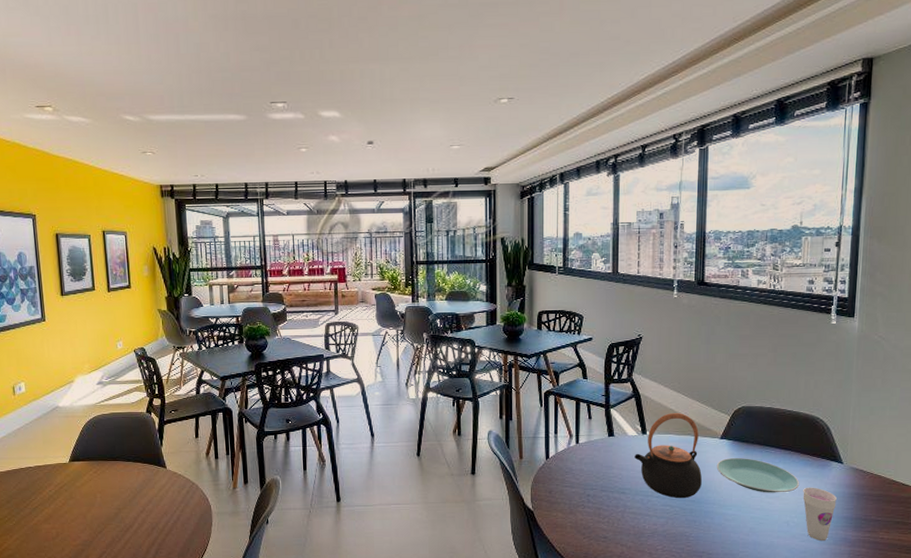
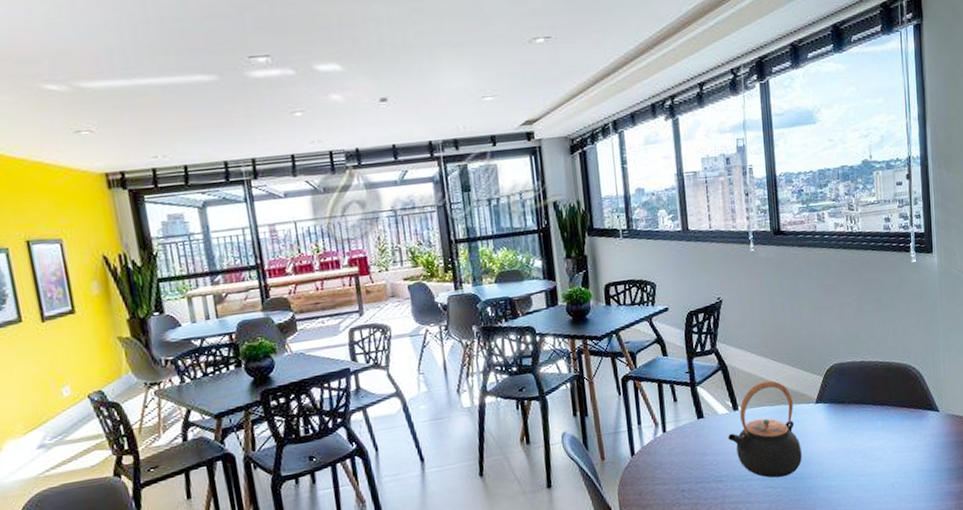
plate: present [716,457,800,493] -> none [814,420,900,456]
cup: present [802,487,837,542] -> none [904,441,938,500]

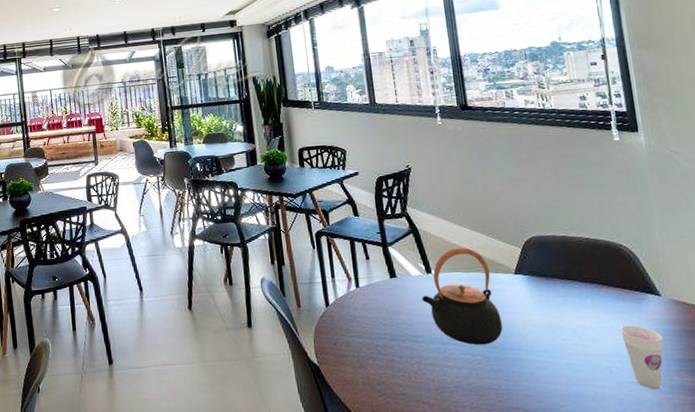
cup: none [904,441,938,500] -> present [620,325,664,390]

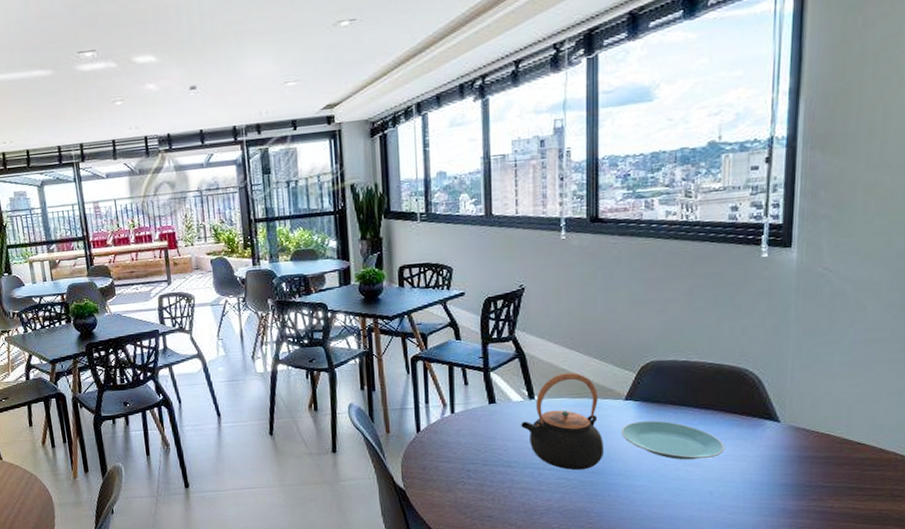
plate: none [515,294,616,335] -> present [621,420,725,460]
cup: present [620,325,664,390] -> none [729,451,772,513]

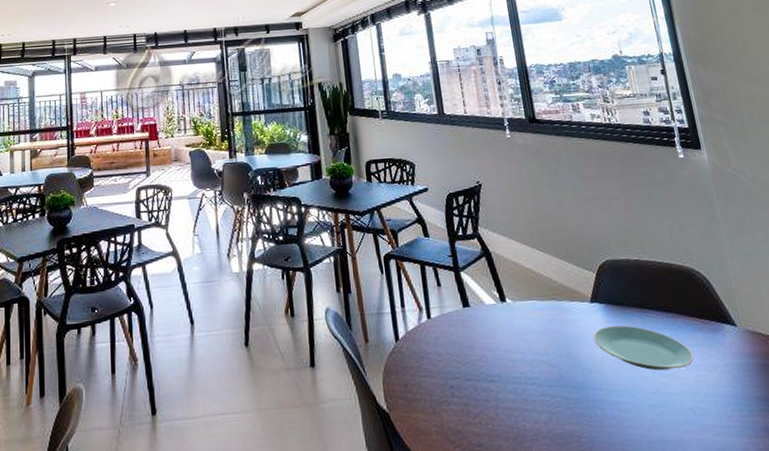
teapot: present [521,373,603,471] -> none [497,272,582,385]

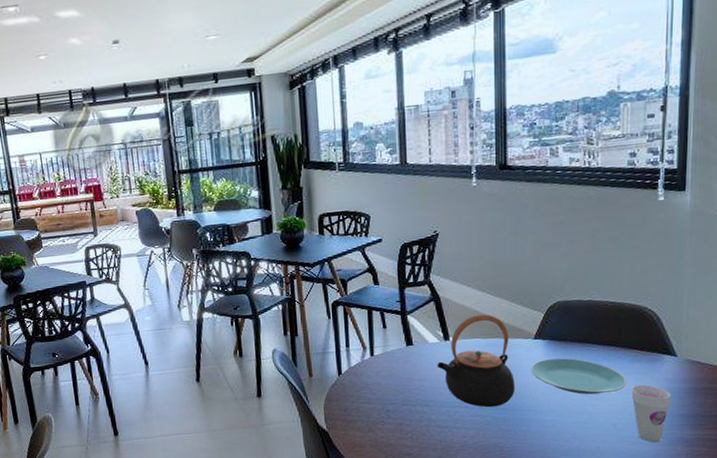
teapot: none [497,272,582,385] -> present [437,314,515,408]
cup: none [699,359,746,434] -> present [631,384,671,443]

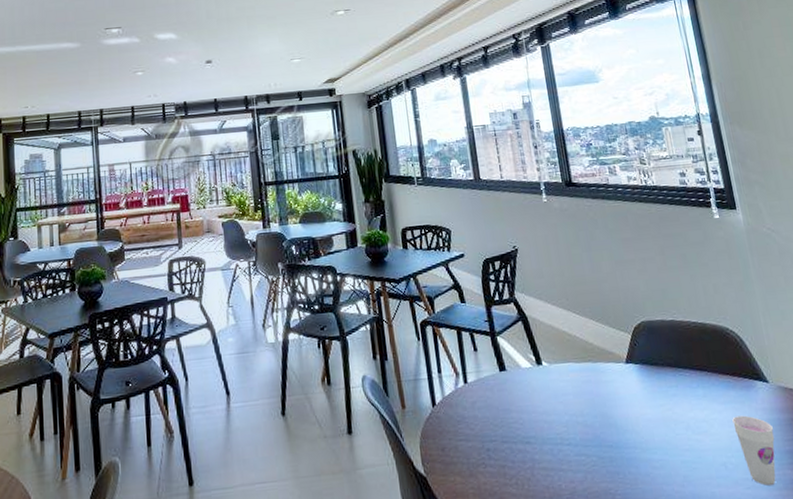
teapot: present [437,314,515,408] -> none [533,335,617,445]
plate: present [530,358,627,395] -> none [628,385,727,428]

